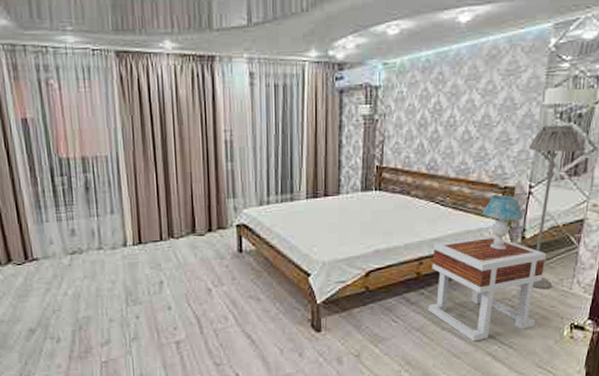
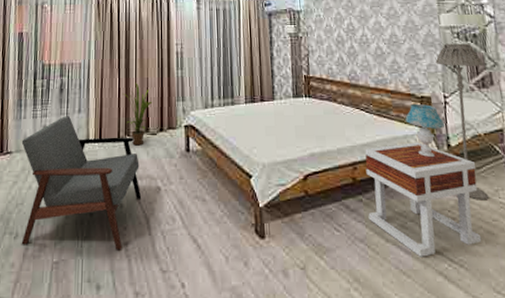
armchair: none [48,216,191,349] -> present [21,115,142,250]
house plant: none [161,177,199,248] -> present [122,81,153,146]

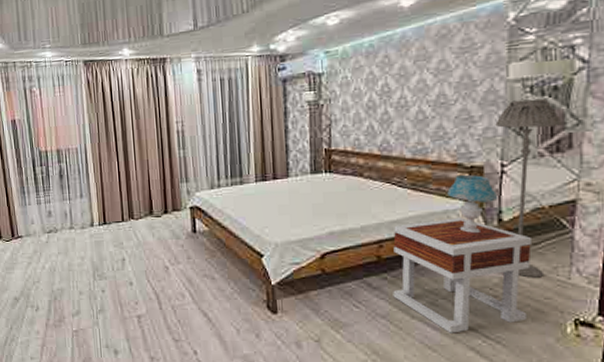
armchair: present [21,115,142,250] -> none [30,200,150,322]
house plant: present [122,81,153,146] -> none [122,164,155,228]

